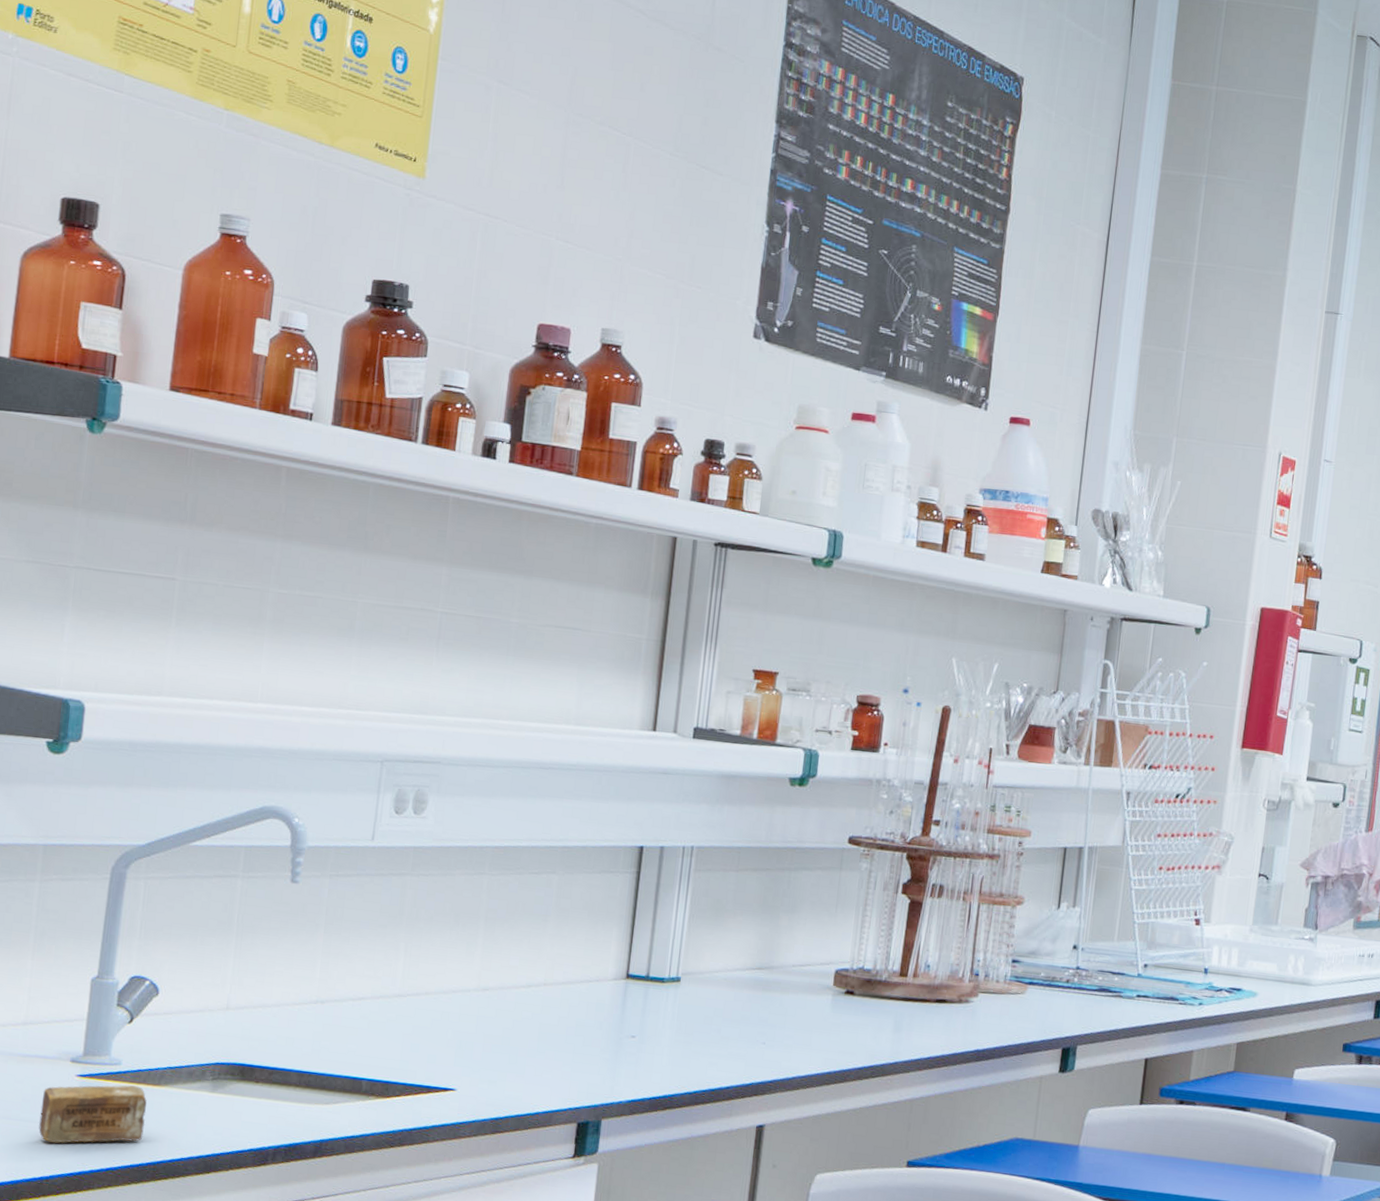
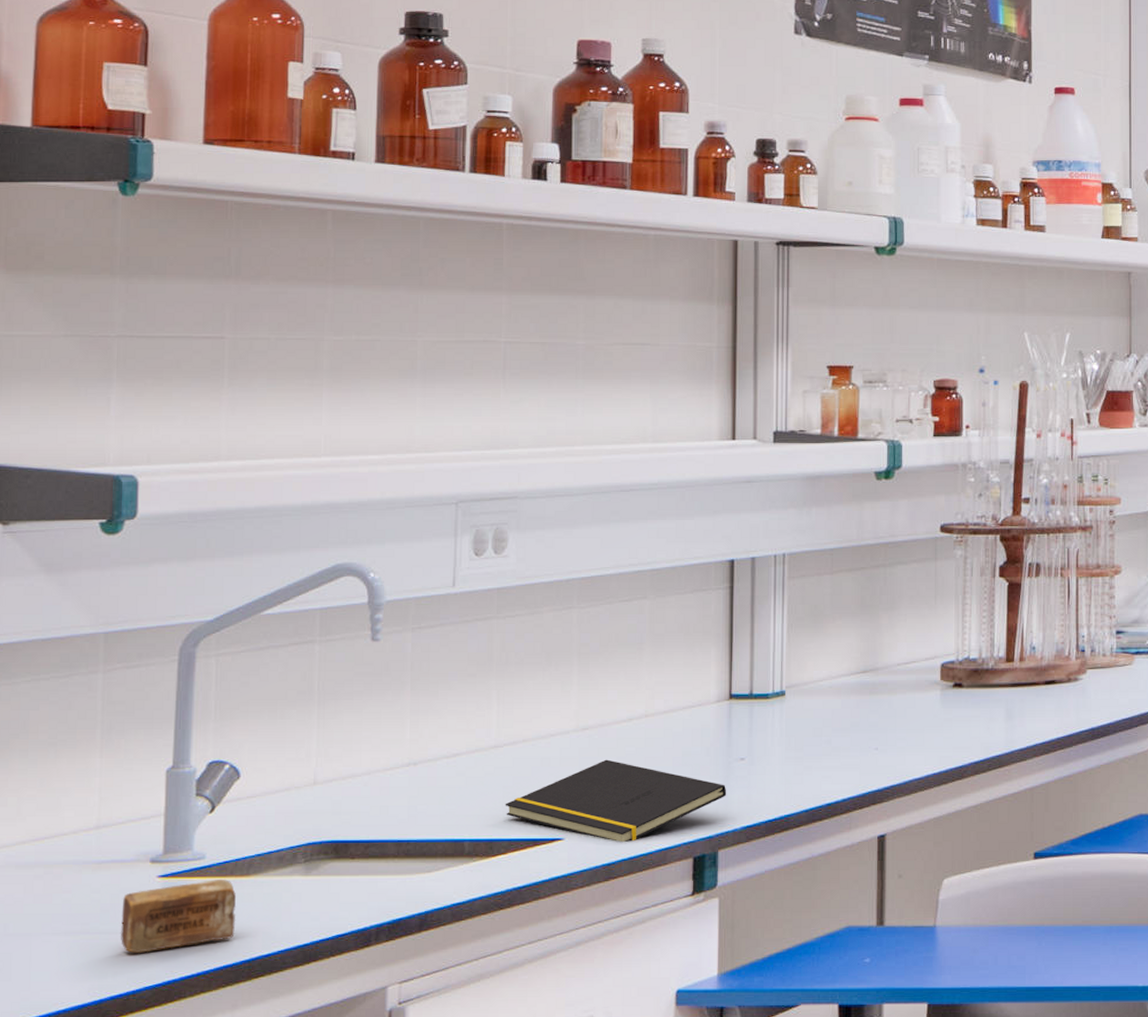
notepad: none [403,1020,616,1101] -> present [505,759,727,842]

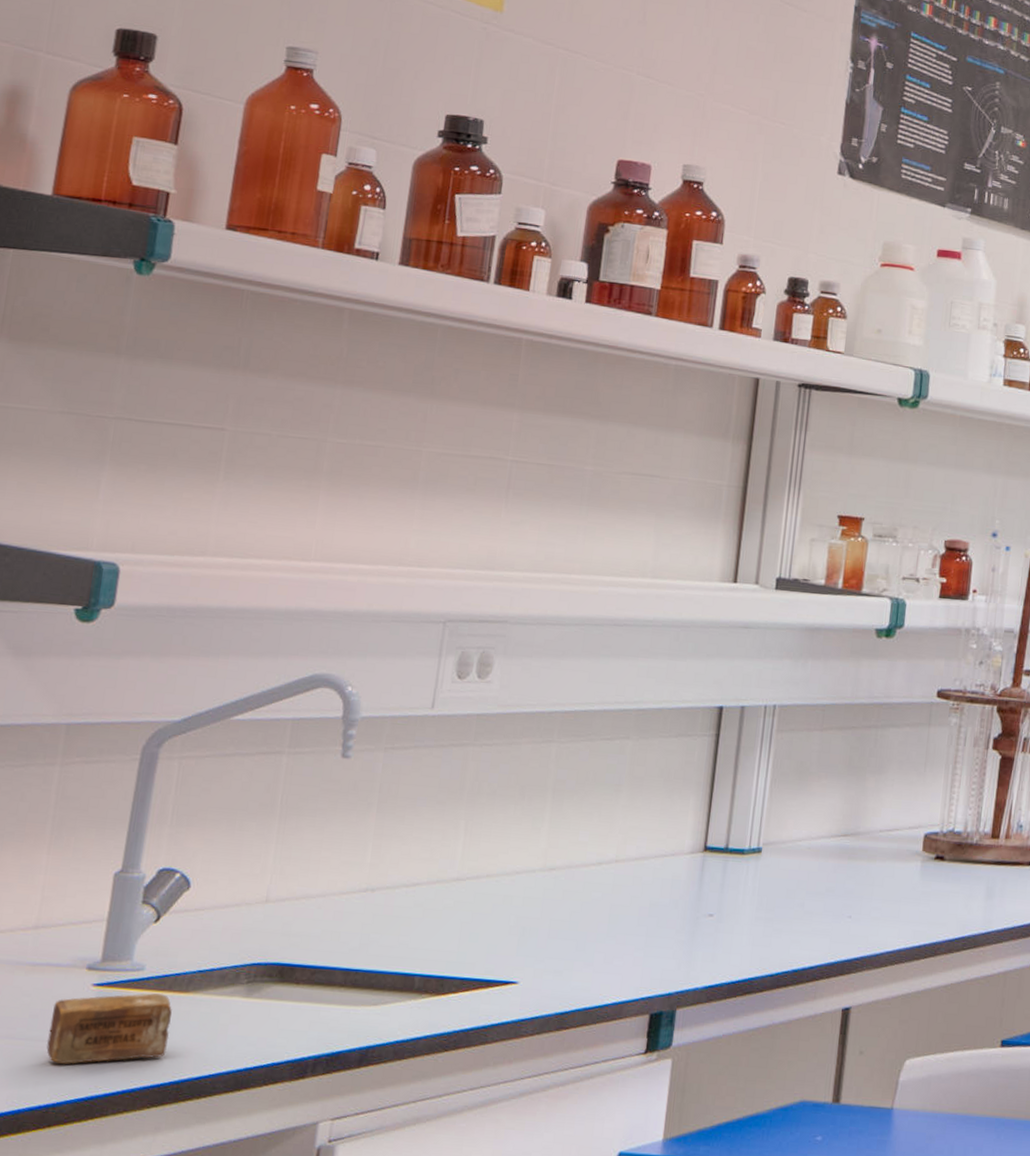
notepad: present [505,759,727,842] -> none [461,903,692,992]

